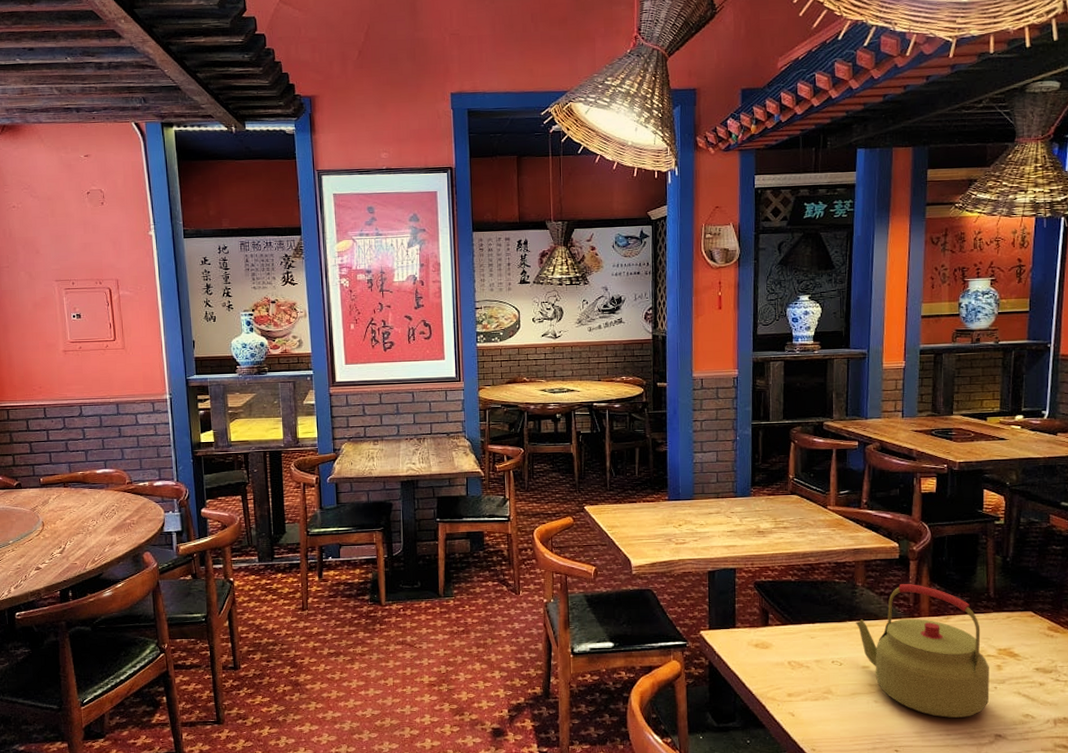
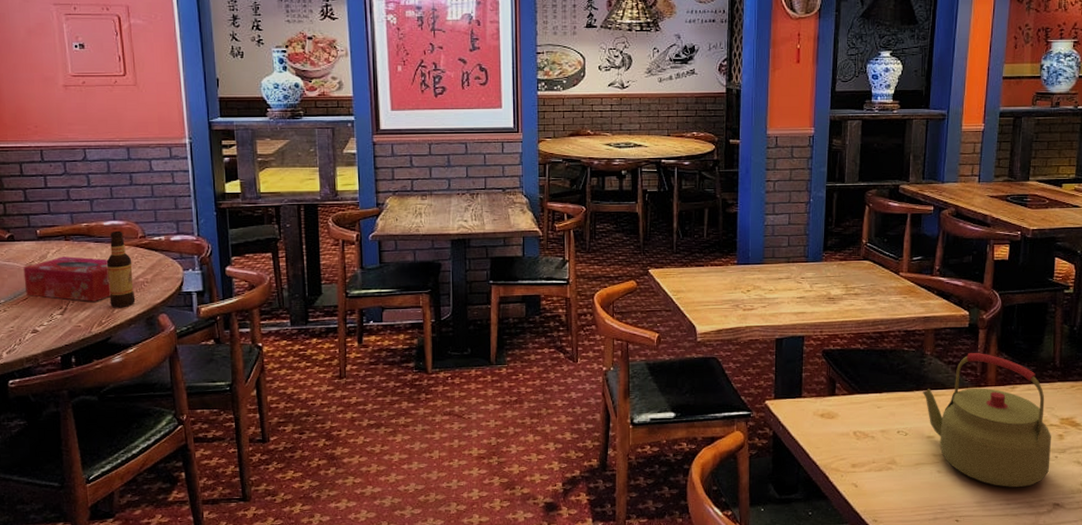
tissue box: none [29,501,102,542] -> present [23,256,111,302]
bottle: none [99,478,124,547] -> present [106,230,136,308]

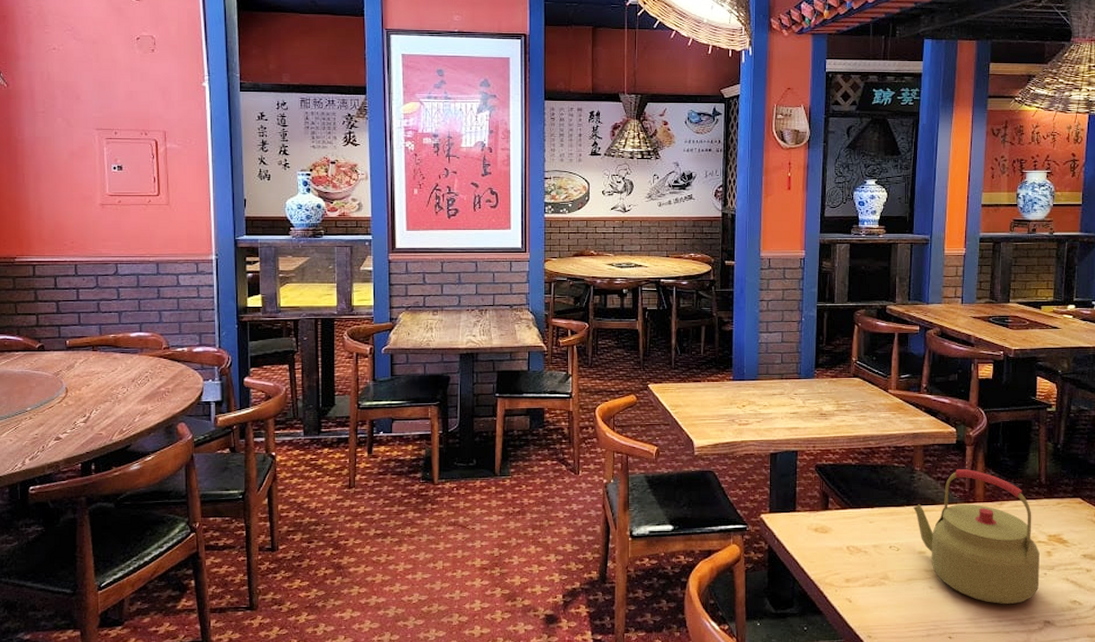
tissue box: present [23,256,111,302] -> none [51,366,133,410]
bottle: present [106,230,136,308] -> none [130,342,156,417]

